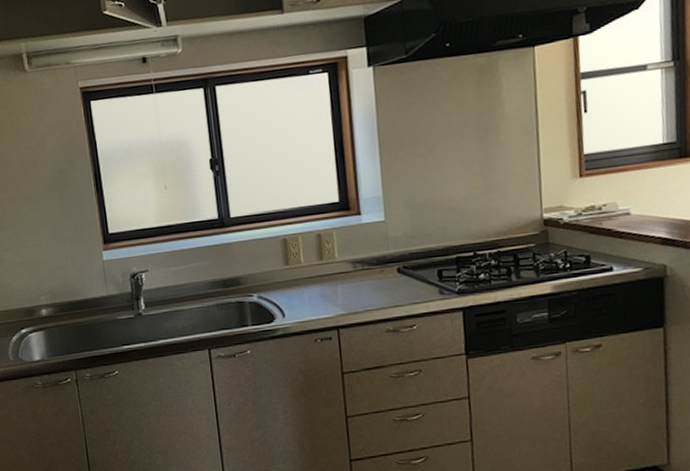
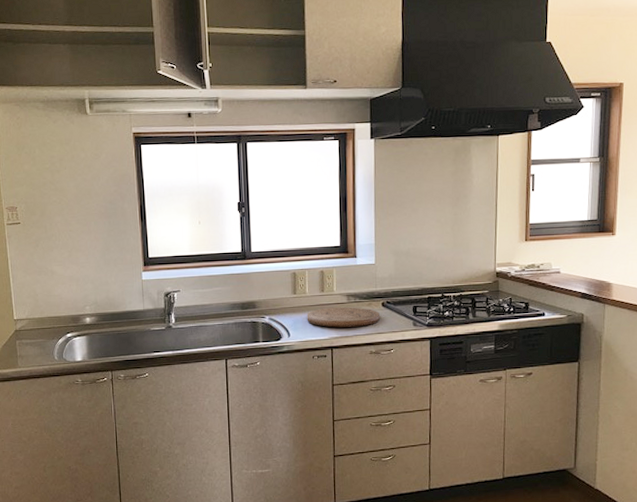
cutting board: none [303,276,397,303] -> present [307,307,381,328]

